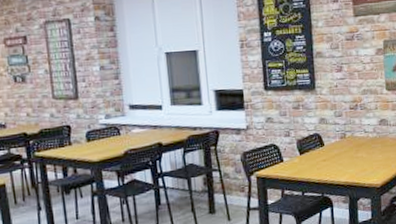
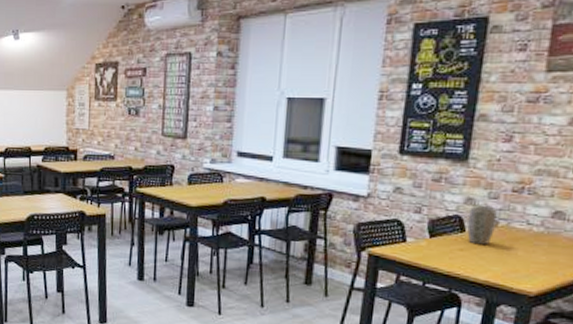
plant pot: none [324,123,344,155] -> present [467,206,498,245]

